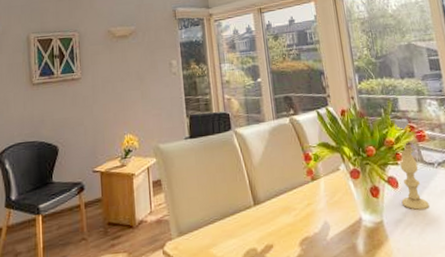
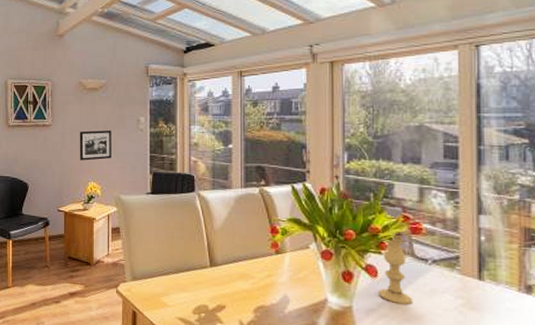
picture frame: none [111,77,147,113] -> present [79,130,111,161]

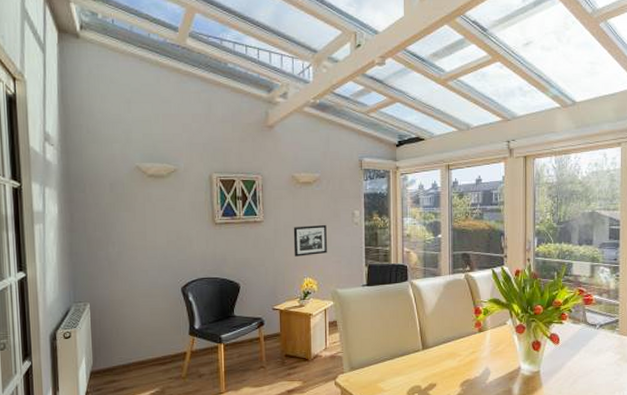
candle holder: present [378,206,413,305] -> none [559,282,585,365]

